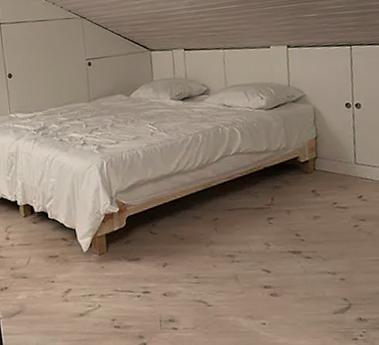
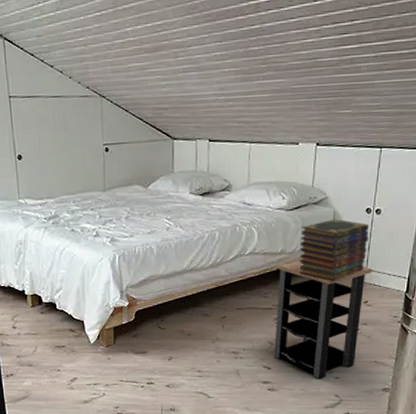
side table: none [264,158,363,282] -> present [273,260,373,379]
book stack: none [283,115,353,178] -> present [299,219,369,282]

